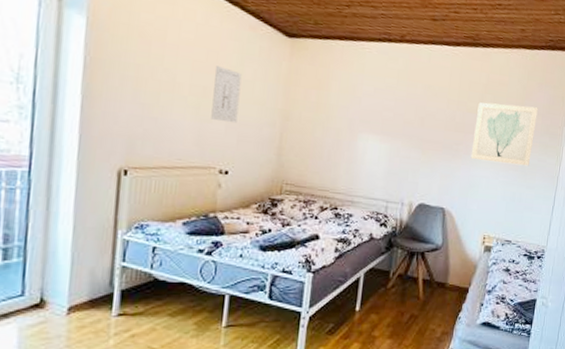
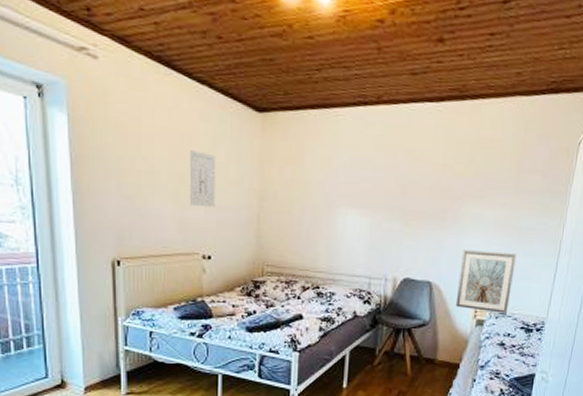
picture frame: none [466,180,520,241] -> present [455,250,516,313]
wall art: present [470,102,538,167] -> none [459,162,537,231]

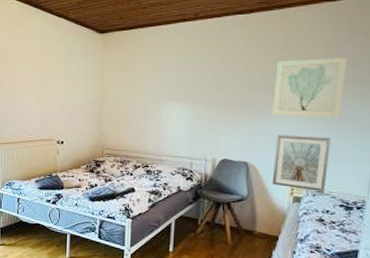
wall art: present [189,150,216,208] -> none [49,64,68,105]
wall art: none [459,162,537,231] -> present [272,58,347,117]

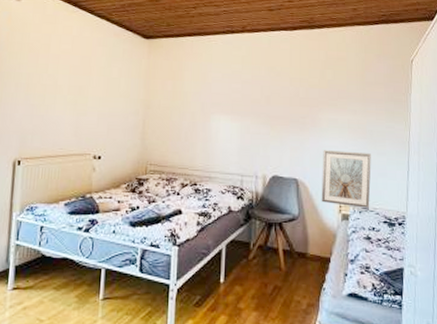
wall art: present [272,58,347,117] -> none [318,77,379,134]

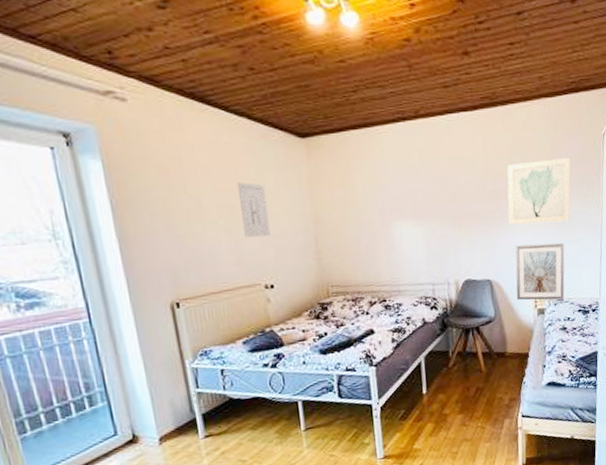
wall art: none [86,68,110,115] -> present [236,182,271,238]
wall art: none [318,77,379,134] -> present [507,158,571,226]

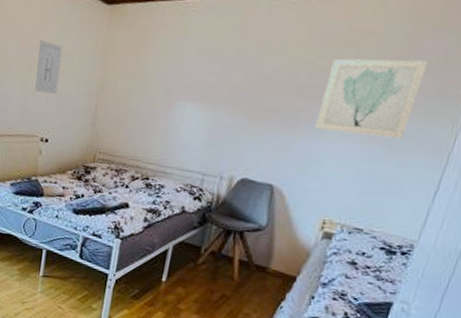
picture frame: present [515,243,565,301] -> none [299,154,385,229]

